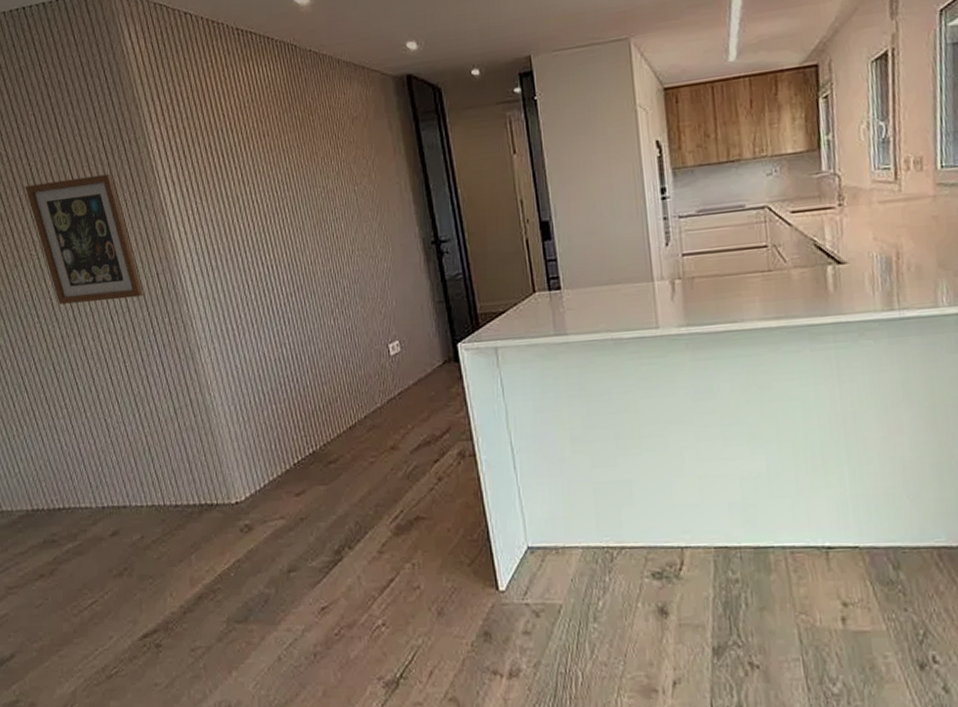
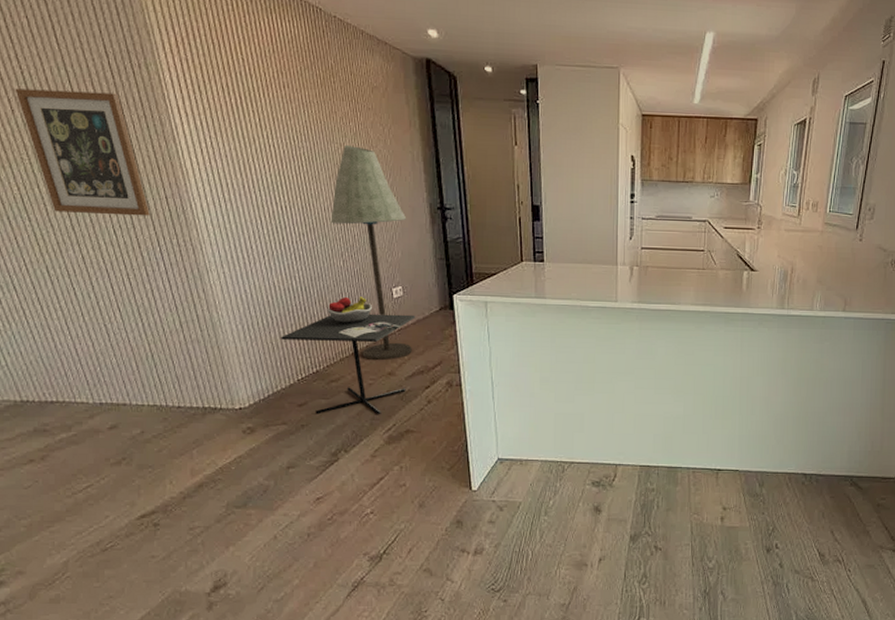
kitchen table: none [273,358,416,504] -> present [280,296,415,415]
floor lamp: none [318,186,415,434] -> present [330,146,412,361]

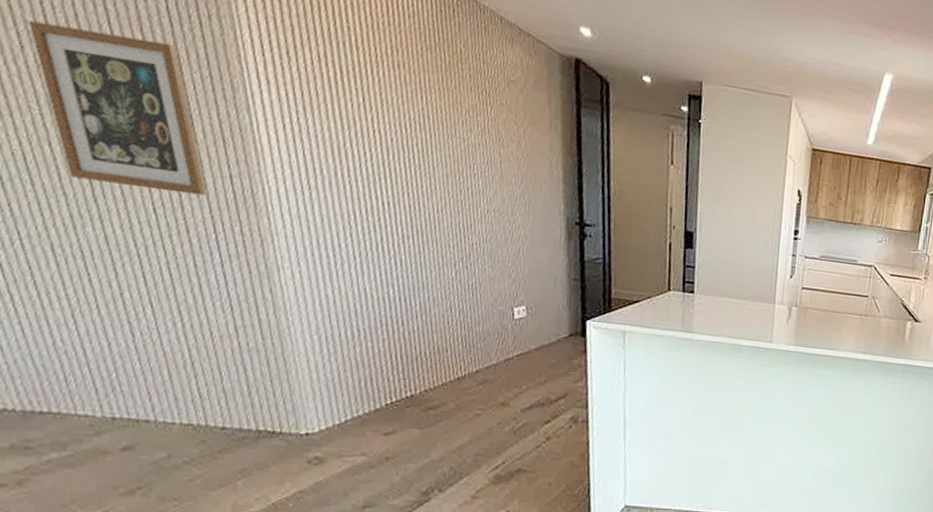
kitchen table: present [280,296,415,415] -> none [367,312,539,451]
floor lamp: present [330,146,412,361] -> none [444,142,538,389]

